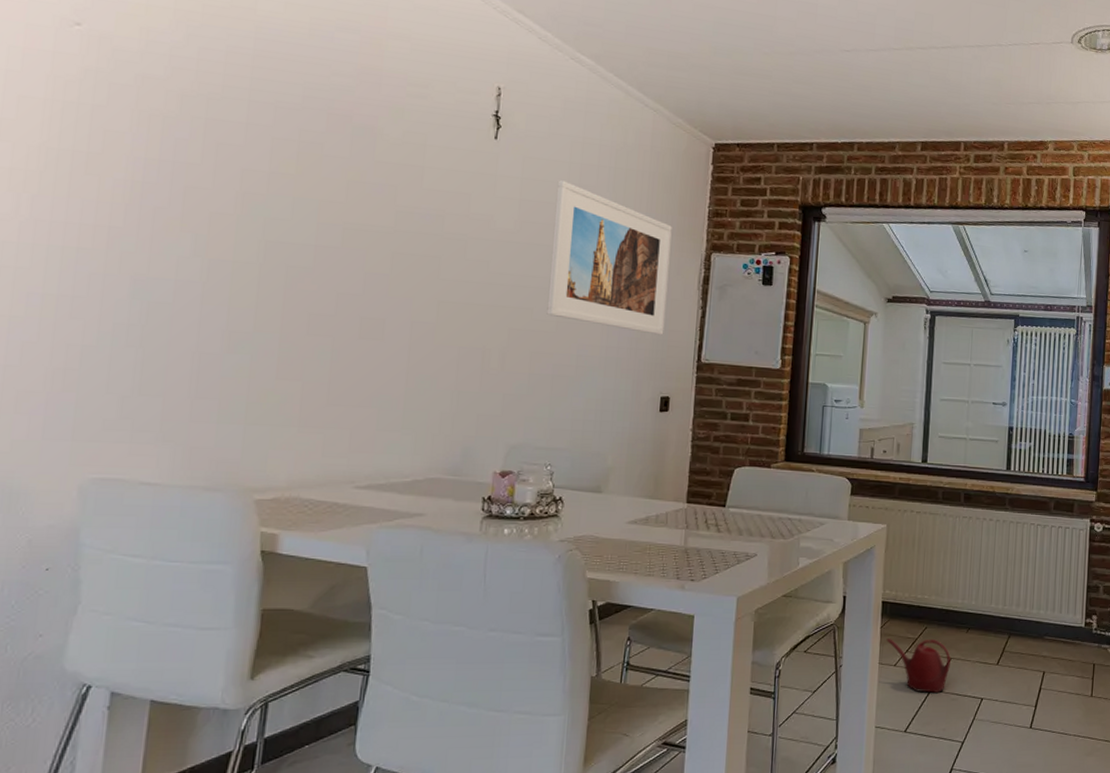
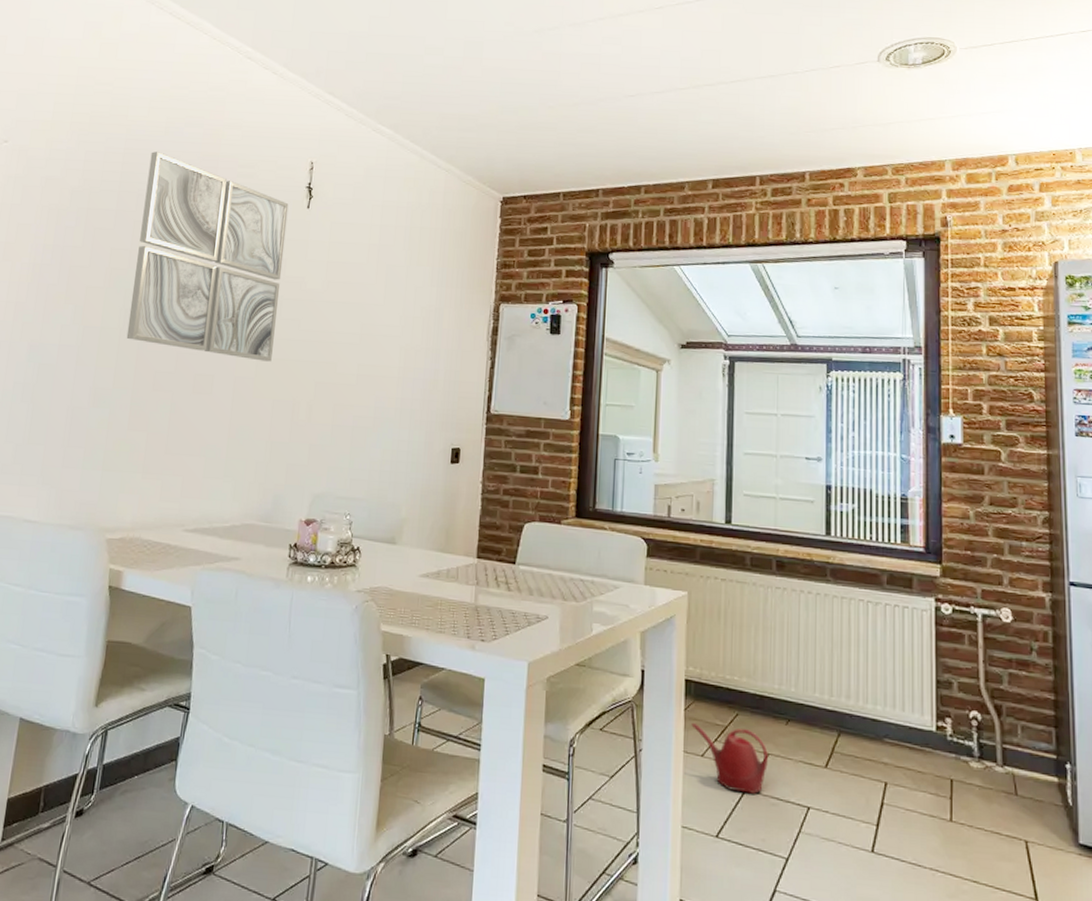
wall art: none [268,57,472,306] -> present [126,151,289,362]
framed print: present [546,180,672,335] -> none [348,242,463,387]

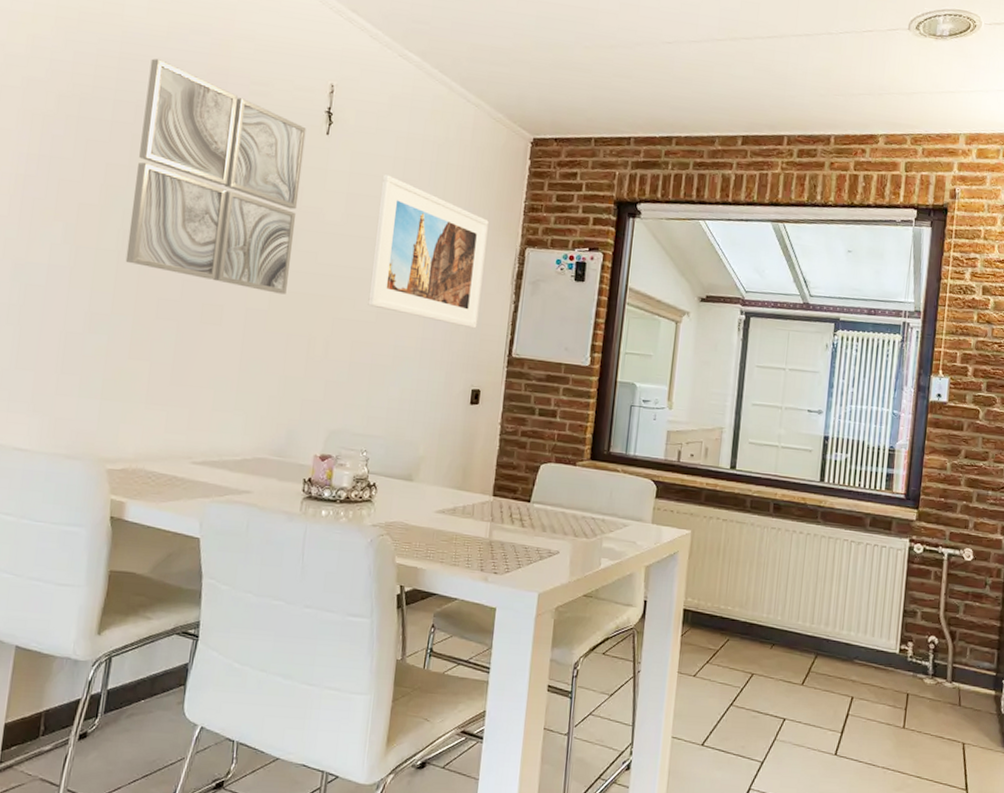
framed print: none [348,242,463,387] -> present [368,174,489,329]
watering can: present [691,723,768,794] -> none [686,648,753,708]

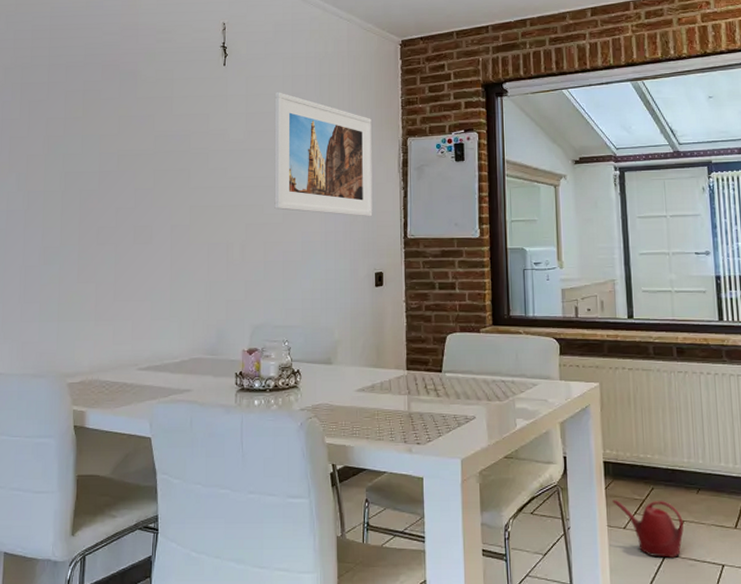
wall art: present [125,58,307,295] -> none [68,26,206,209]
watering can: none [686,648,753,708] -> present [612,500,684,558]

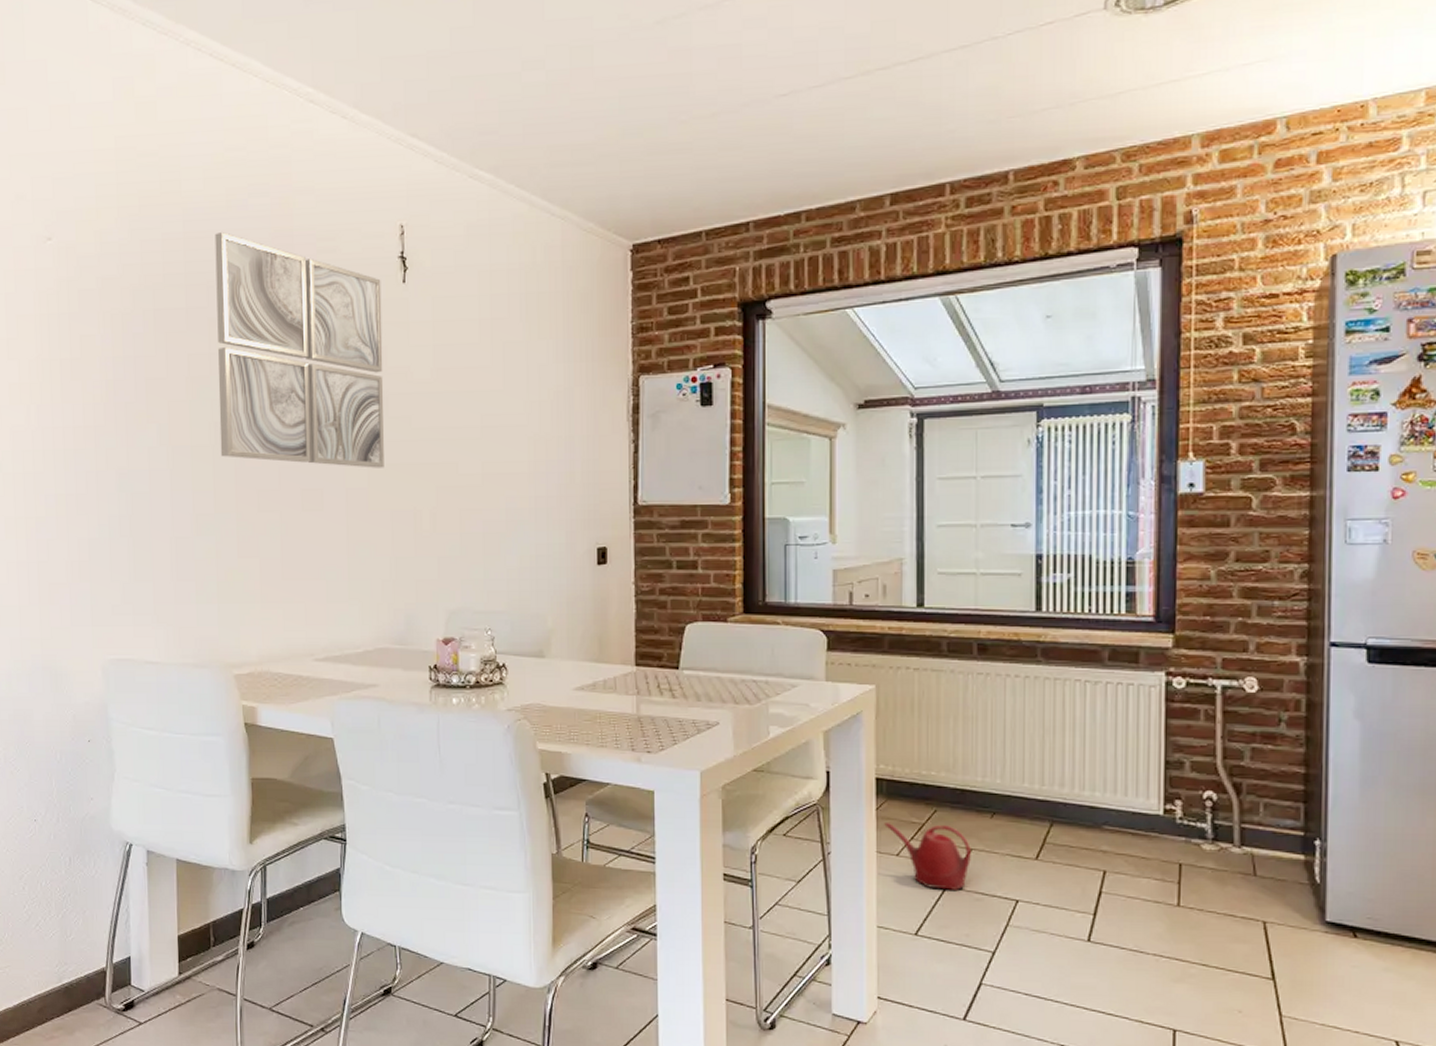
wall art: none [68,26,206,209] -> present [214,232,384,468]
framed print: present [274,92,373,217] -> none [468,317,594,478]

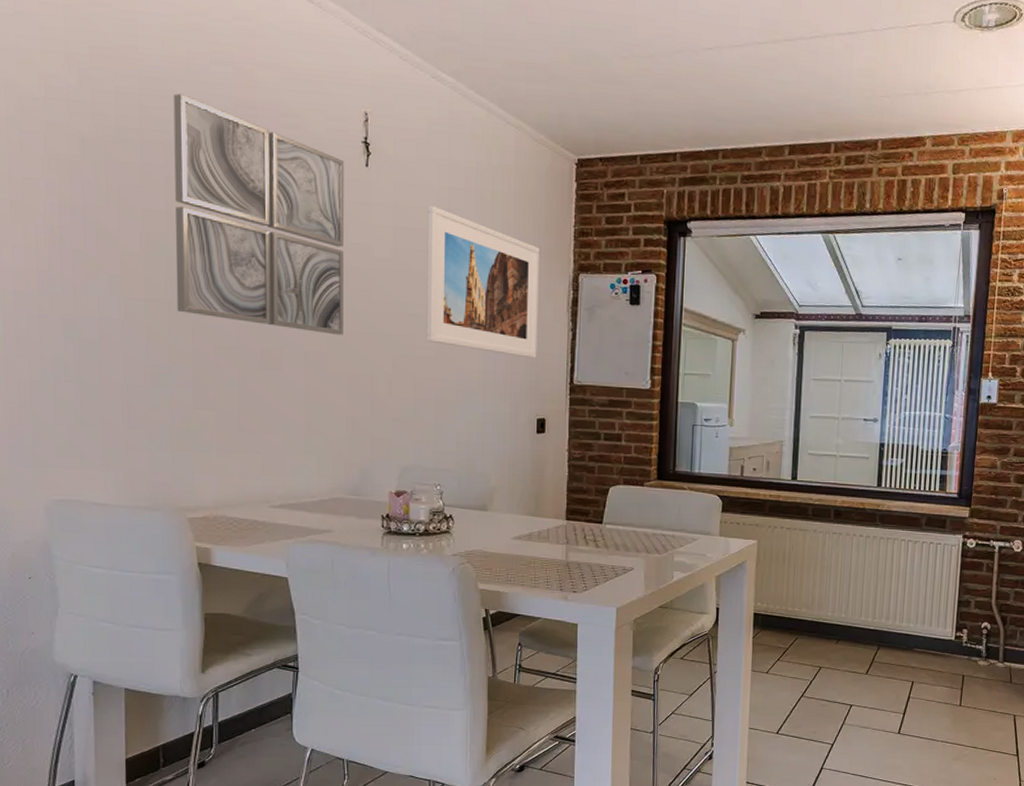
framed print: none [468,317,594,478] -> present [426,206,540,359]
watering can: present [884,823,971,890] -> none [758,648,821,699]

